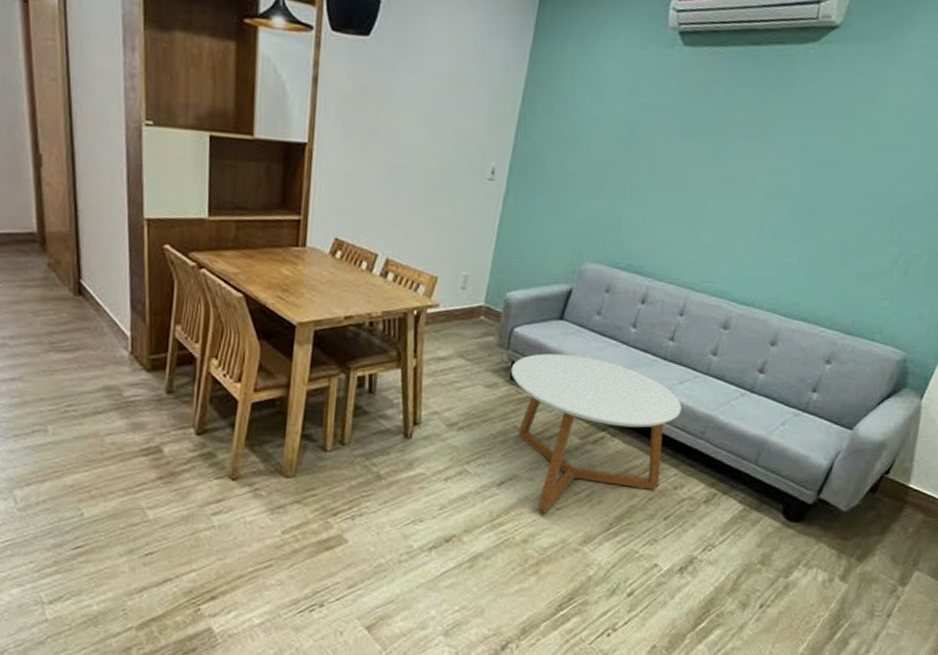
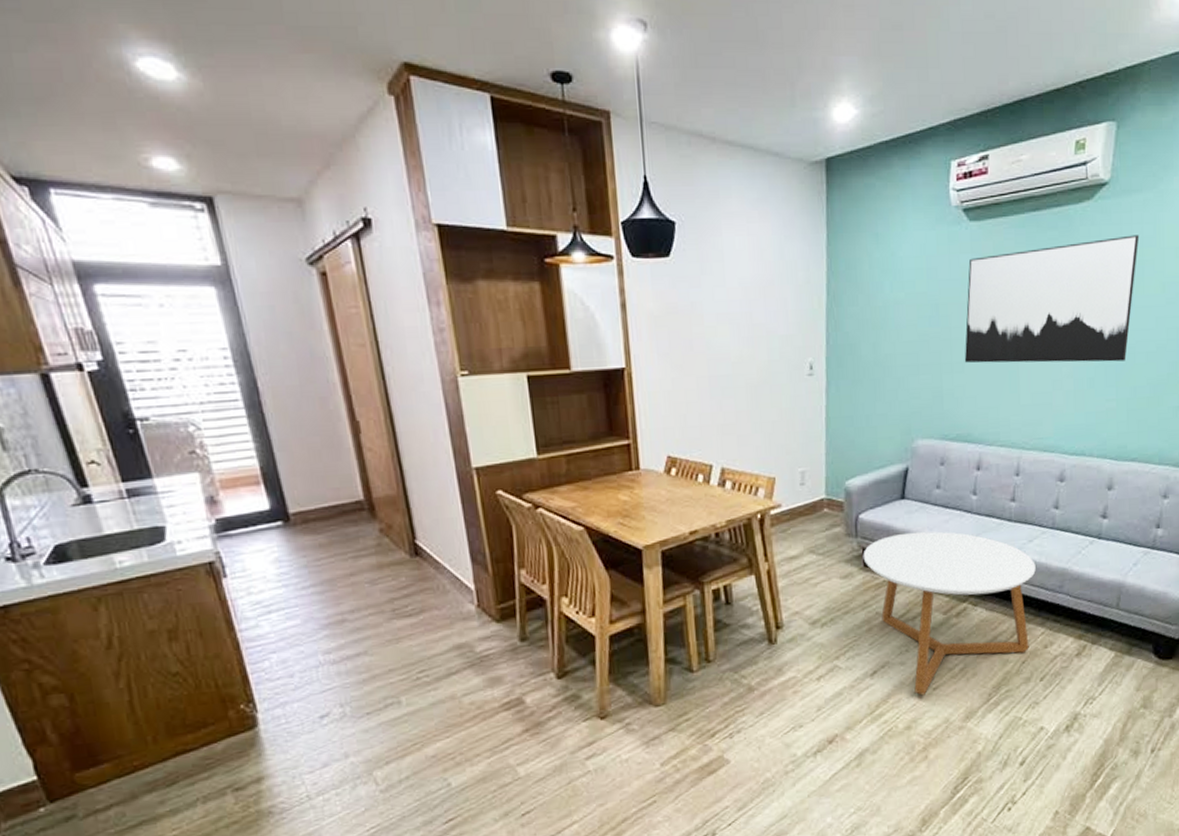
wall art: none [649,85,861,217] -> present [964,235,1140,363]

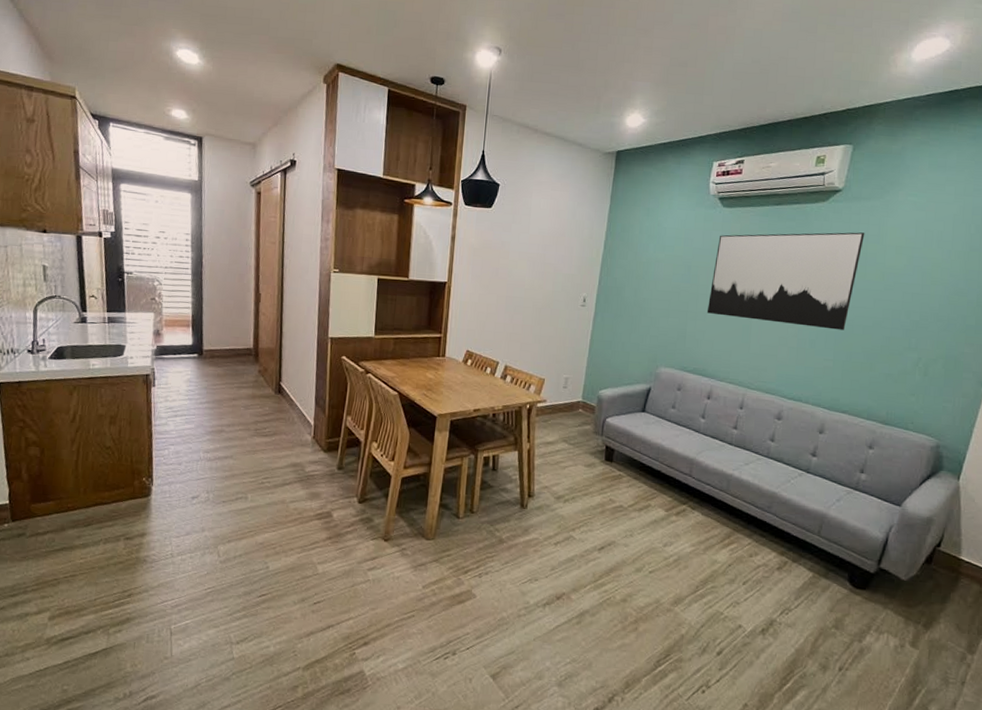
coffee table: present [863,531,1036,696] -> none [605,439,749,576]

